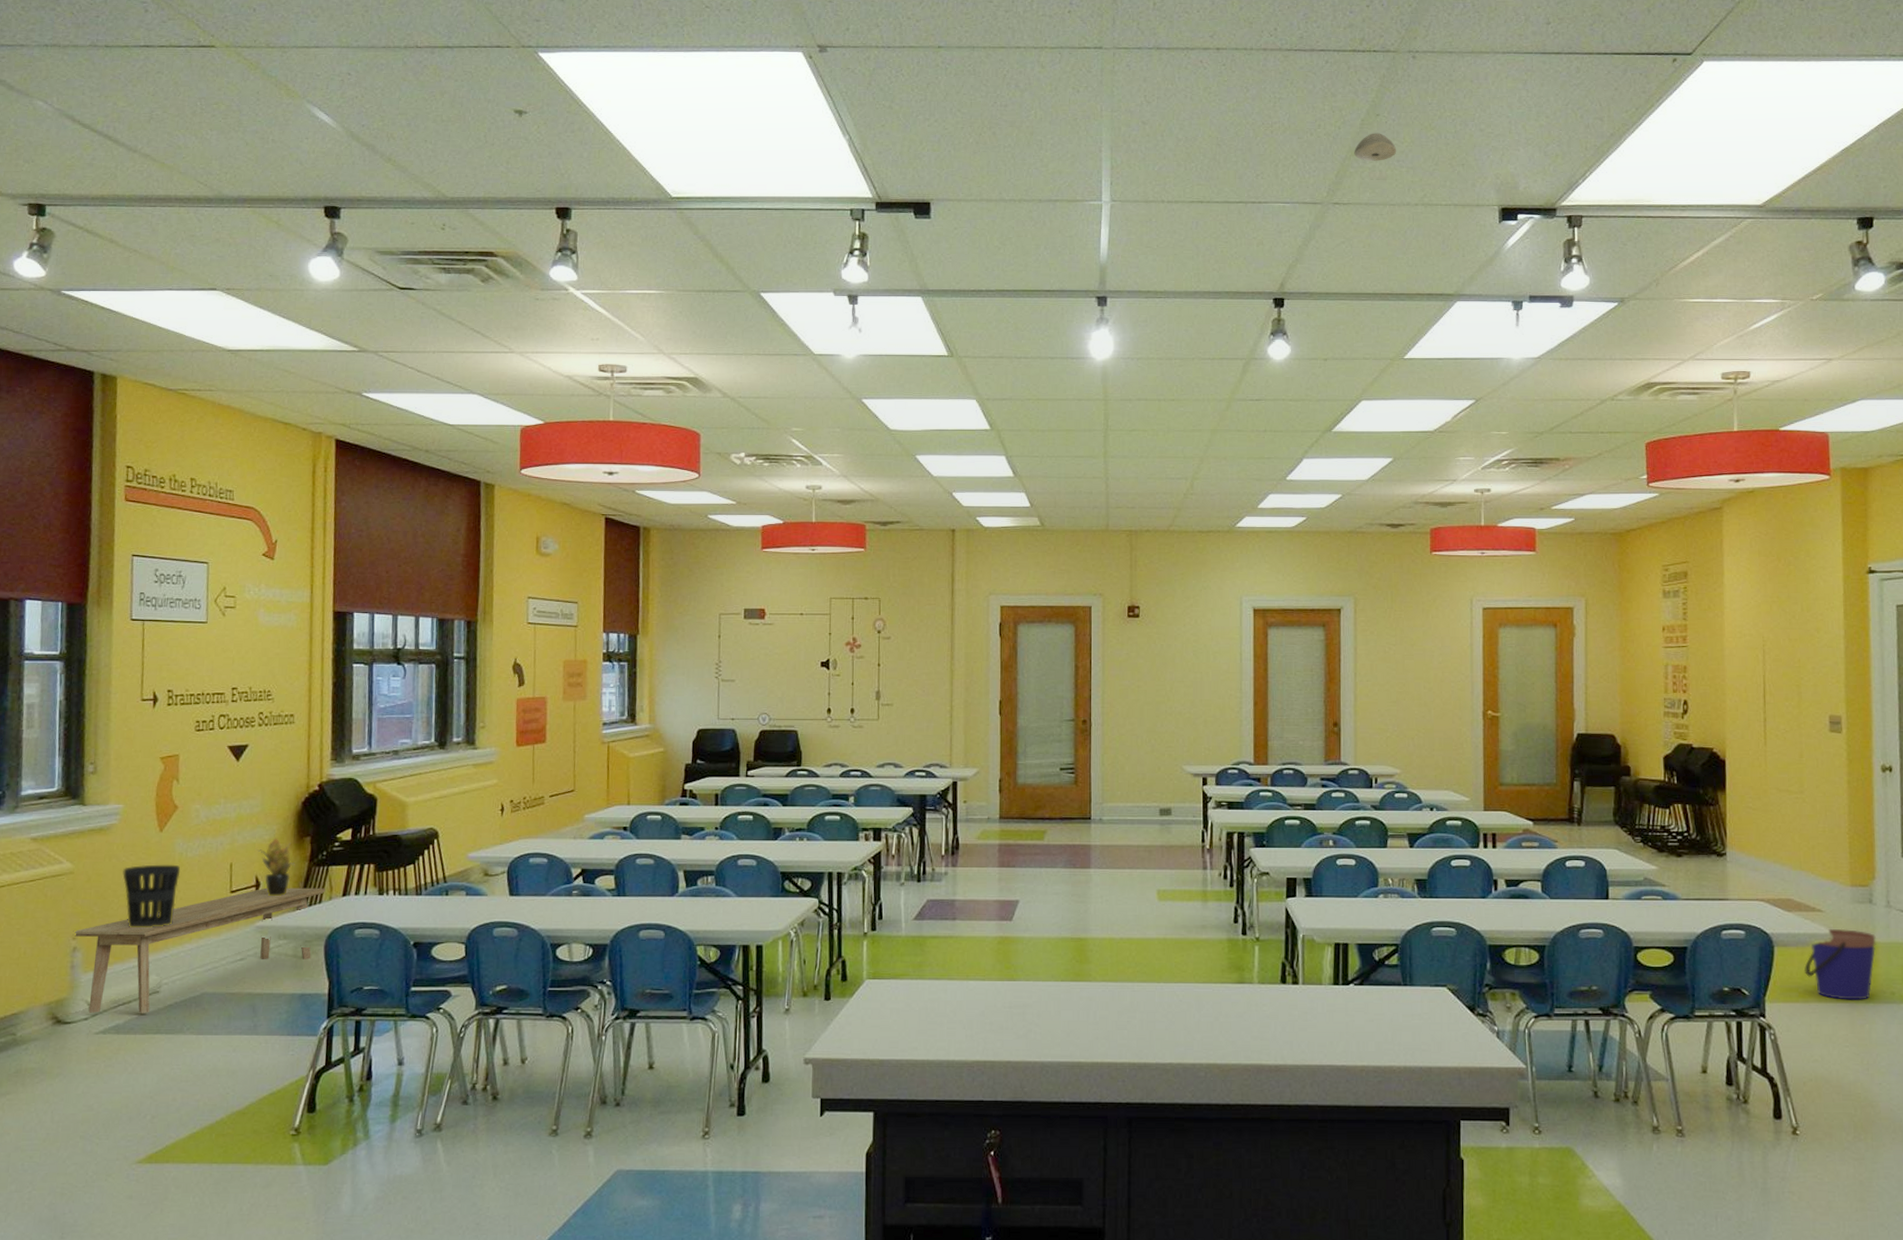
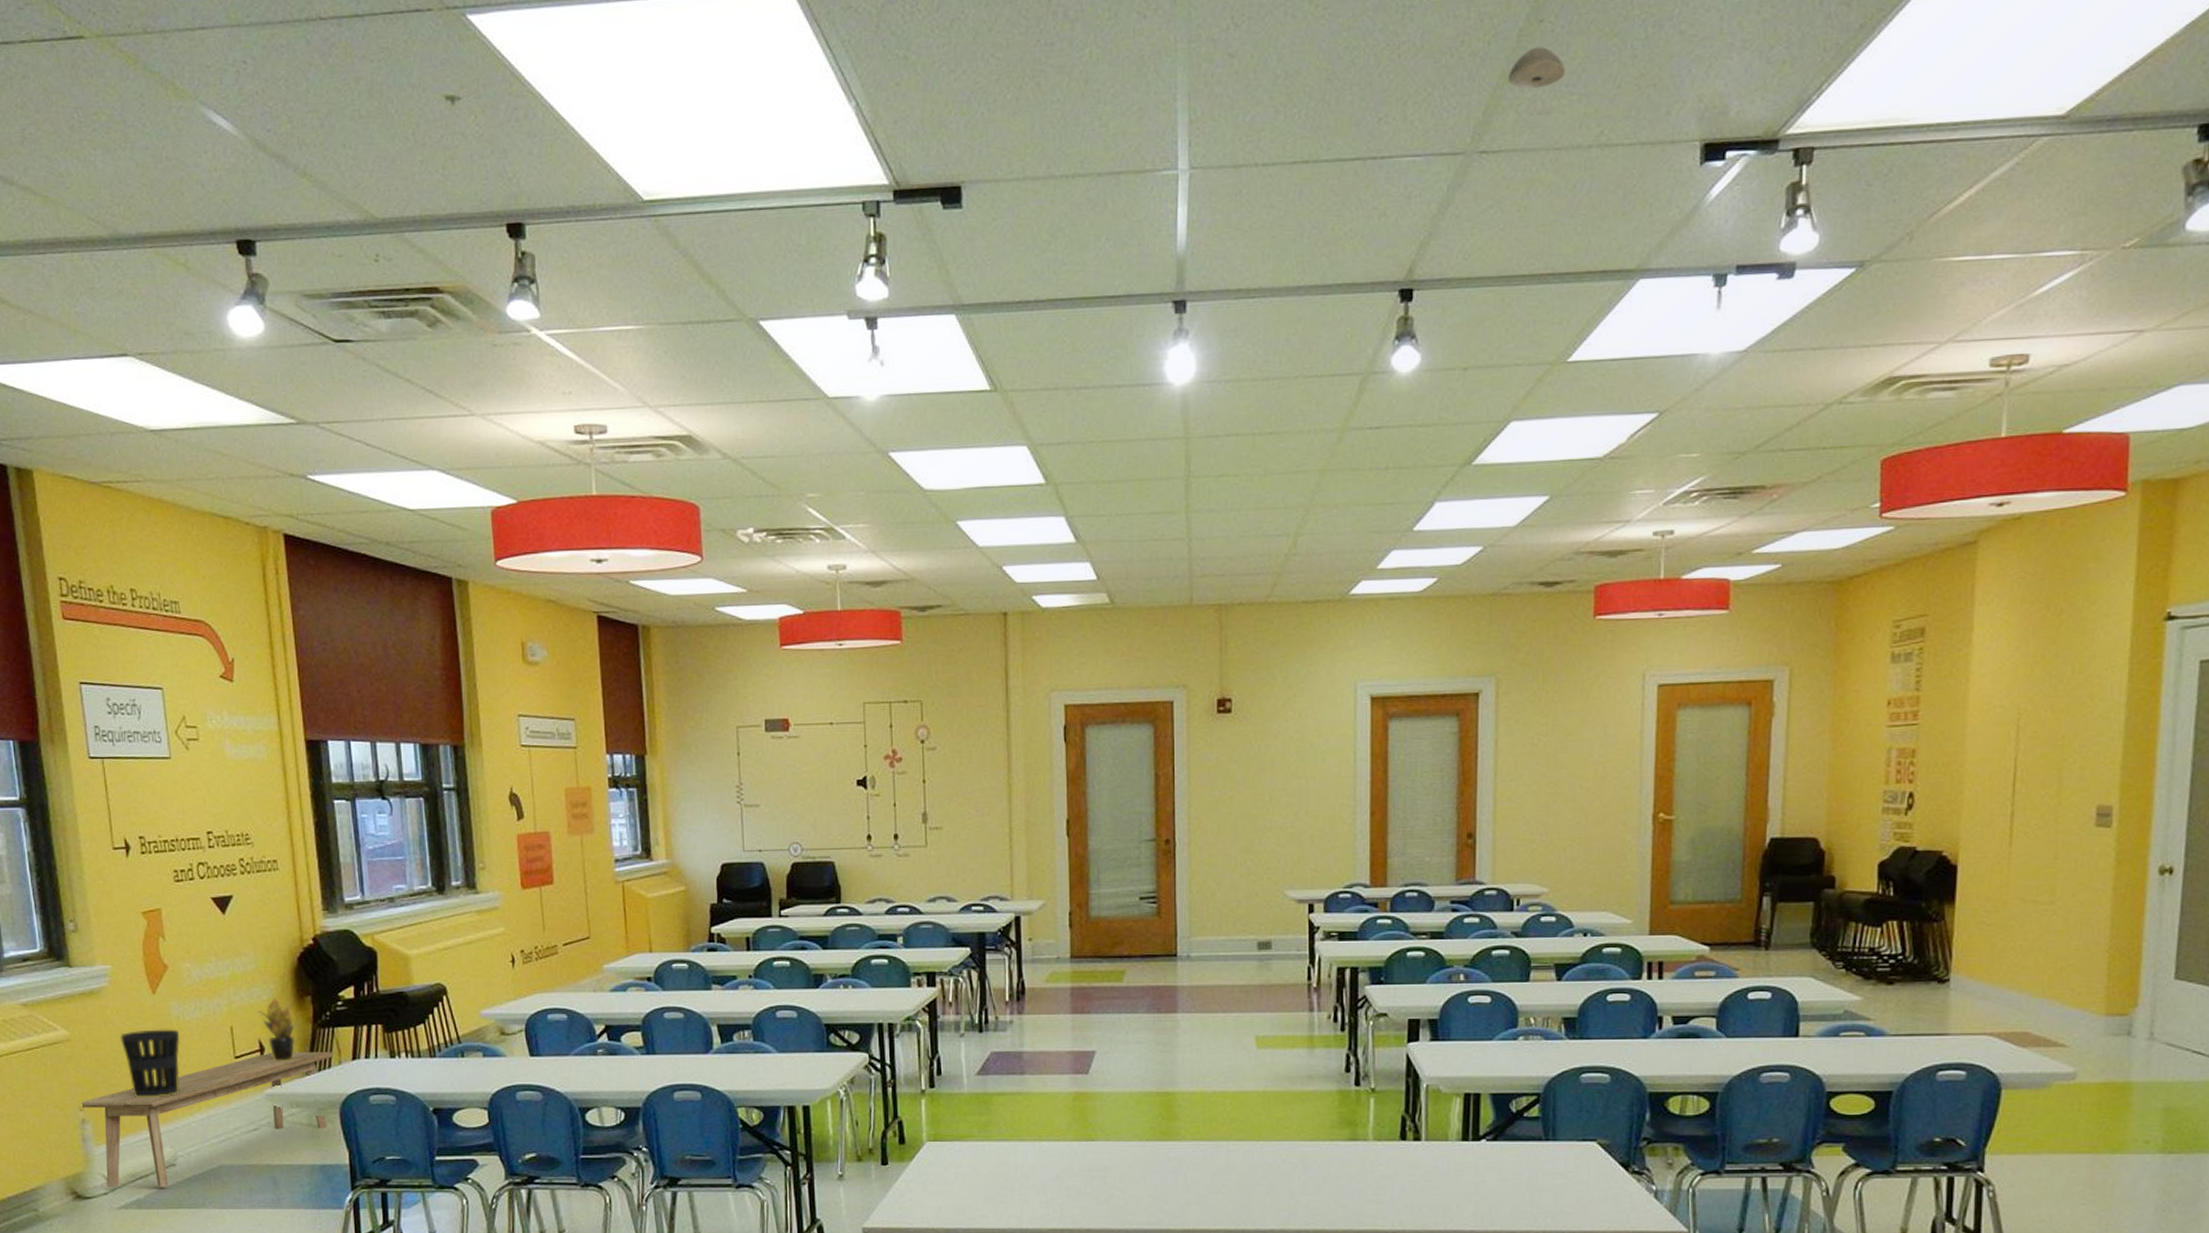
bucket: present [1804,928,1876,1000] -> none [2037,1066,2132,1151]

